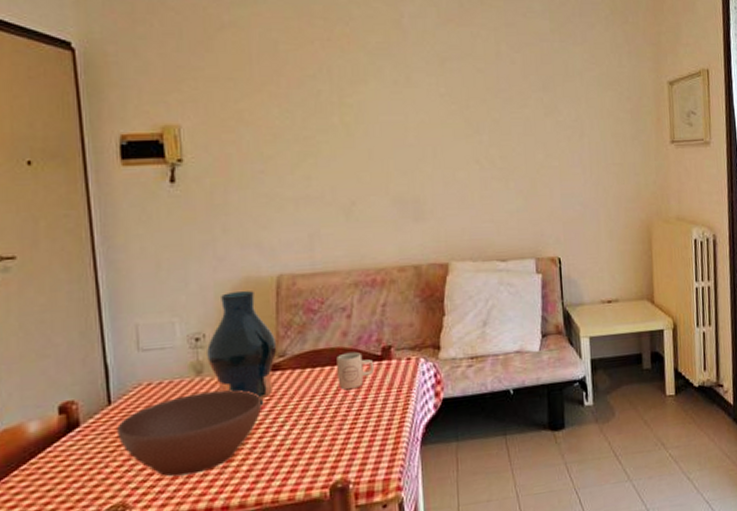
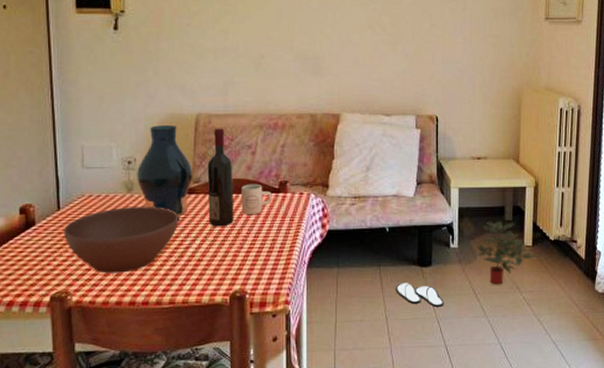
wine bottle: none [293,290,330,407] -> present [207,128,234,227]
slippers: none [526,450,582,476] -> present [396,282,444,307]
potted plant: none [613,370,683,444] -> present [476,221,539,285]

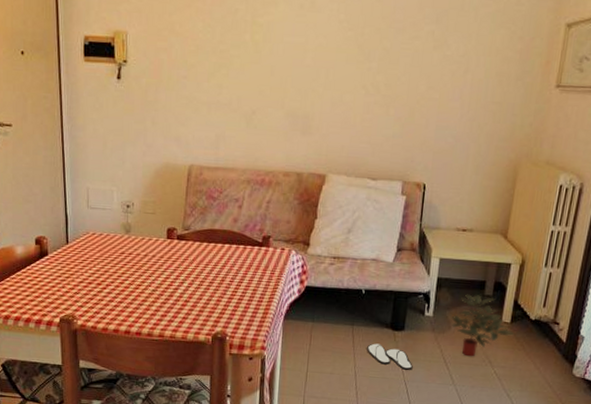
bowl: present [63,207,179,274] -> none [70,246,170,305]
vase: present [137,125,193,222] -> none [134,173,184,265]
wine bottle: present [207,128,234,227] -> none [196,180,221,273]
mug: present [241,183,272,215] -> none [226,235,256,265]

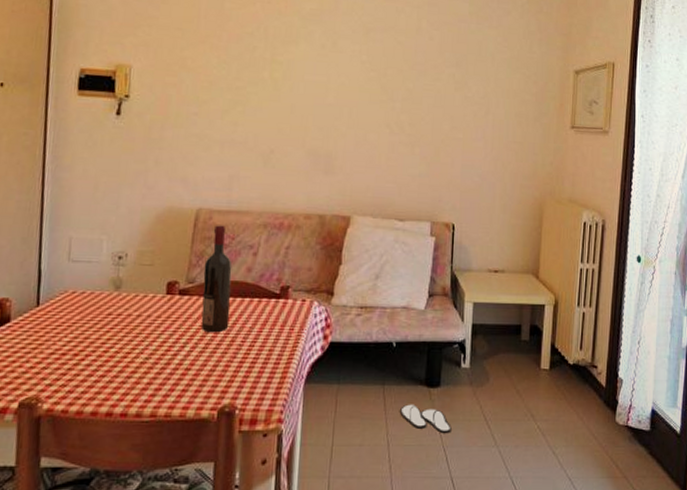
wine bottle: none [196,180,221,273] -> present [201,225,233,333]
potted plant: present [451,294,516,357] -> none [489,340,556,412]

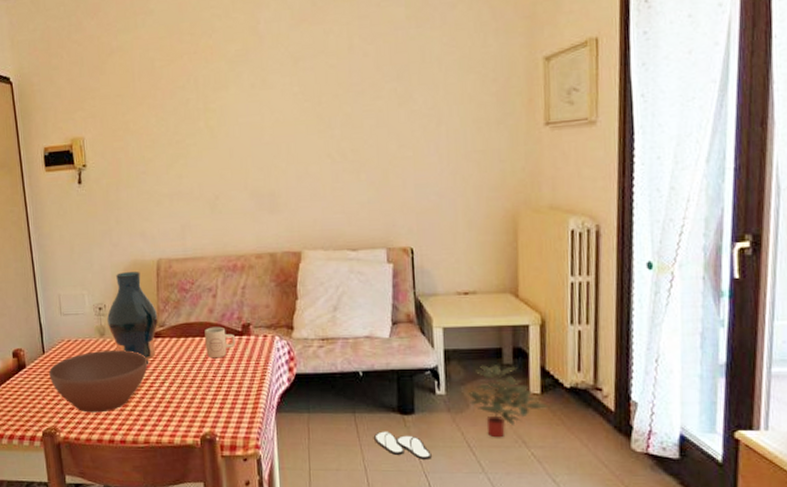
bowl: none [40,306,169,380] -> present [48,350,148,413]
vase: none [126,219,189,326] -> present [107,272,158,365]
wine bottle: present [201,225,233,333] -> none [170,272,200,370]
mug: none [237,287,272,322] -> present [205,326,236,359]
potted plant: none [489,340,556,412] -> present [468,365,550,438]

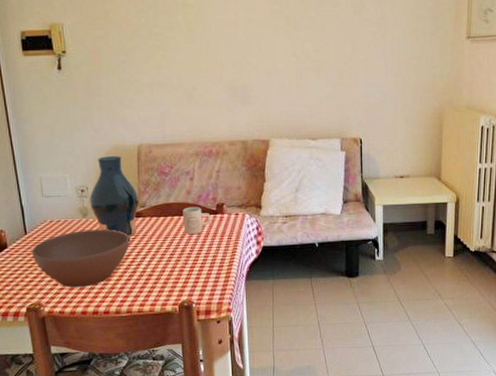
slippers: present [374,431,432,459] -> none [326,291,371,313]
potted plant: present [468,365,550,438] -> none [400,235,459,293]

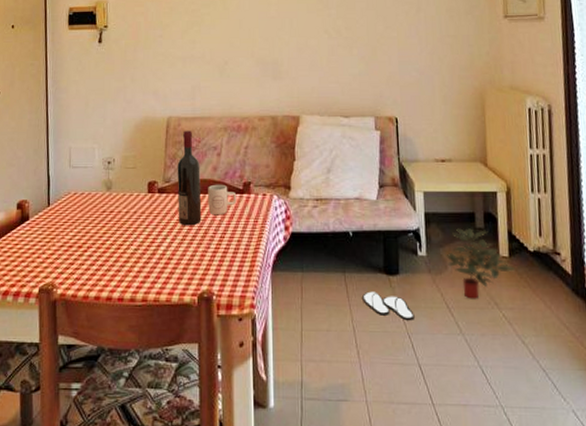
bowl: present [31,229,130,288] -> none [51,205,152,268]
vase: present [89,156,139,243] -> none [115,128,165,221]
wine bottle: none [151,157,178,246] -> present [177,130,202,226]
slippers: none [326,291,371,313] -> present [362,291,415,320]
potted plant: none [400,235,459,293] -> present [446,228,517,299]

